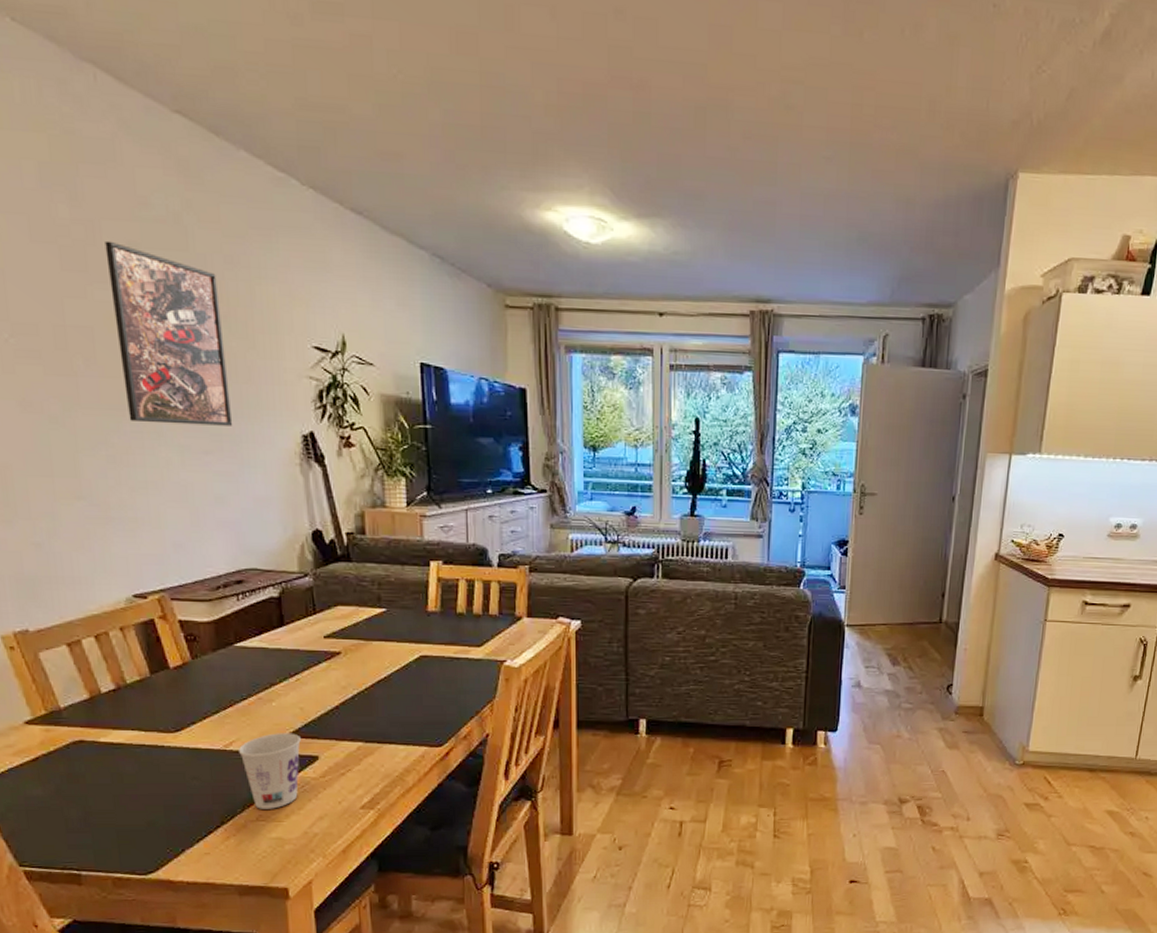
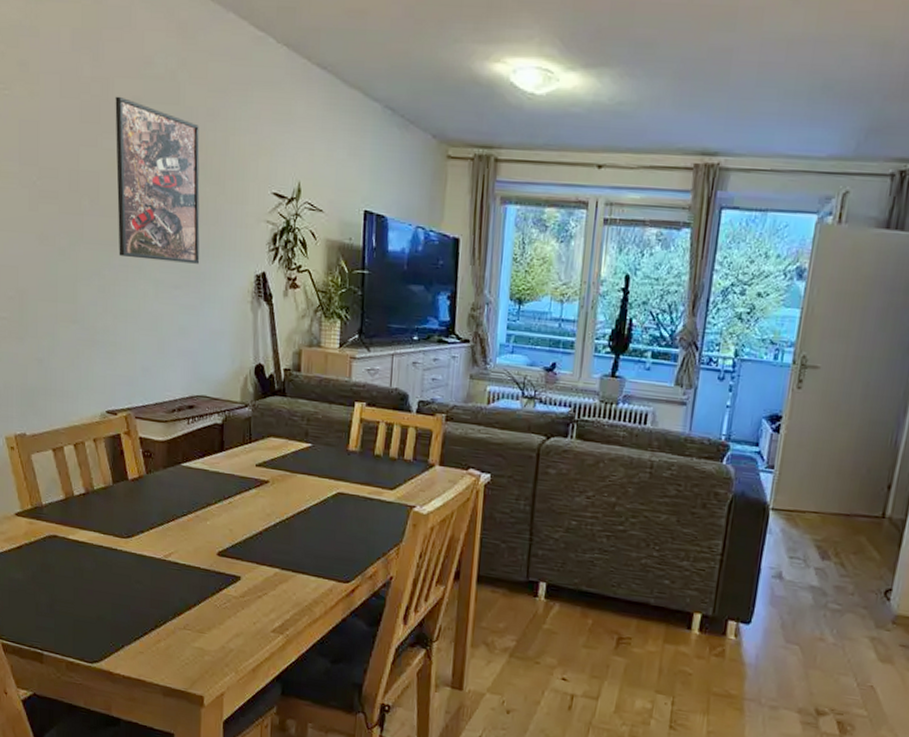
cup: present [239,733,301,809] -> none [176,550,227,621]

